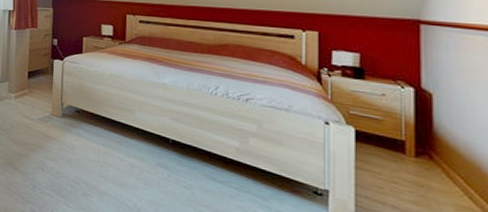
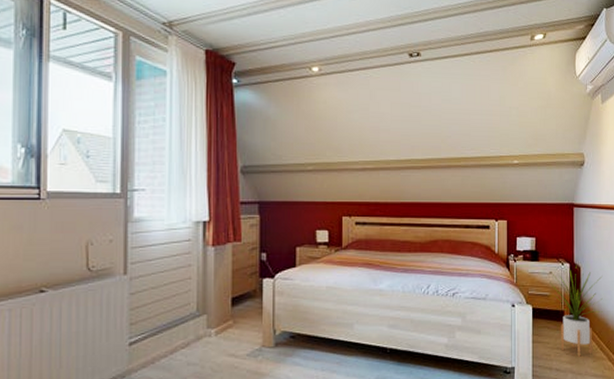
house plant: none [382,88,473,201] -> present [550,265,603,357]

